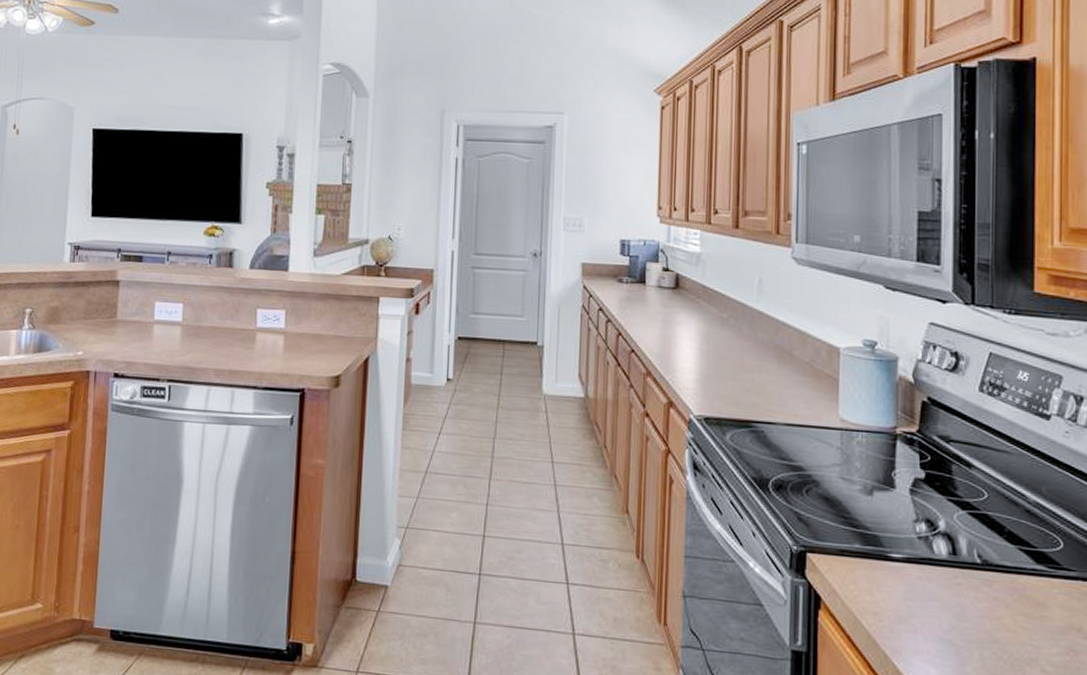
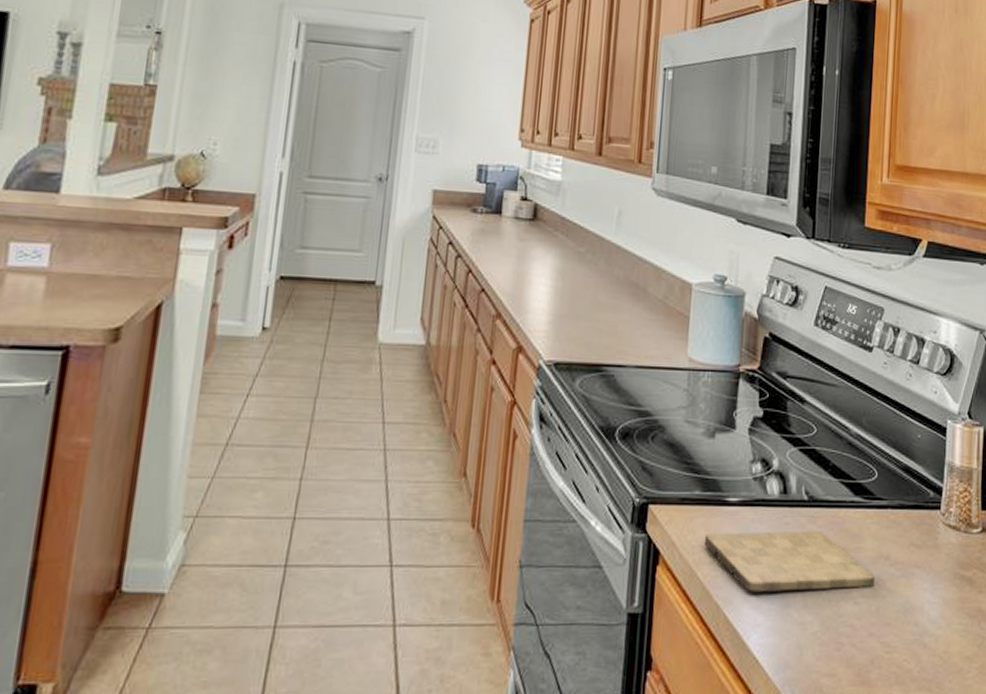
cutting board: none [867,585,1065,658] -> present [704,531,875,593]

